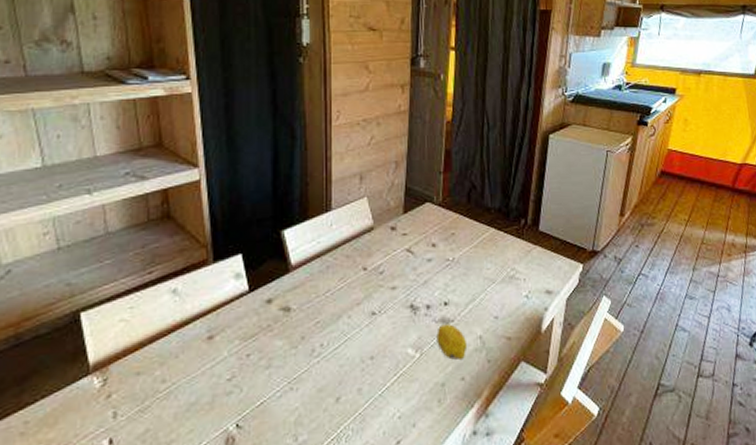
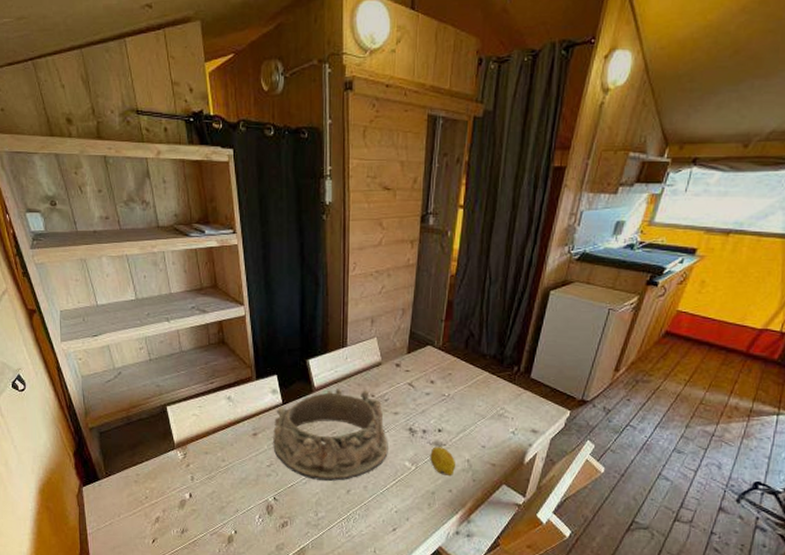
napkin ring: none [236,262,386,390] -> present [273,389,388,481]

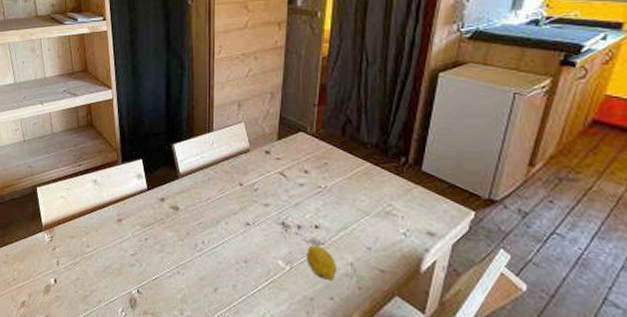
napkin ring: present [273,389,388,481] -> none [137,175,259,277]

